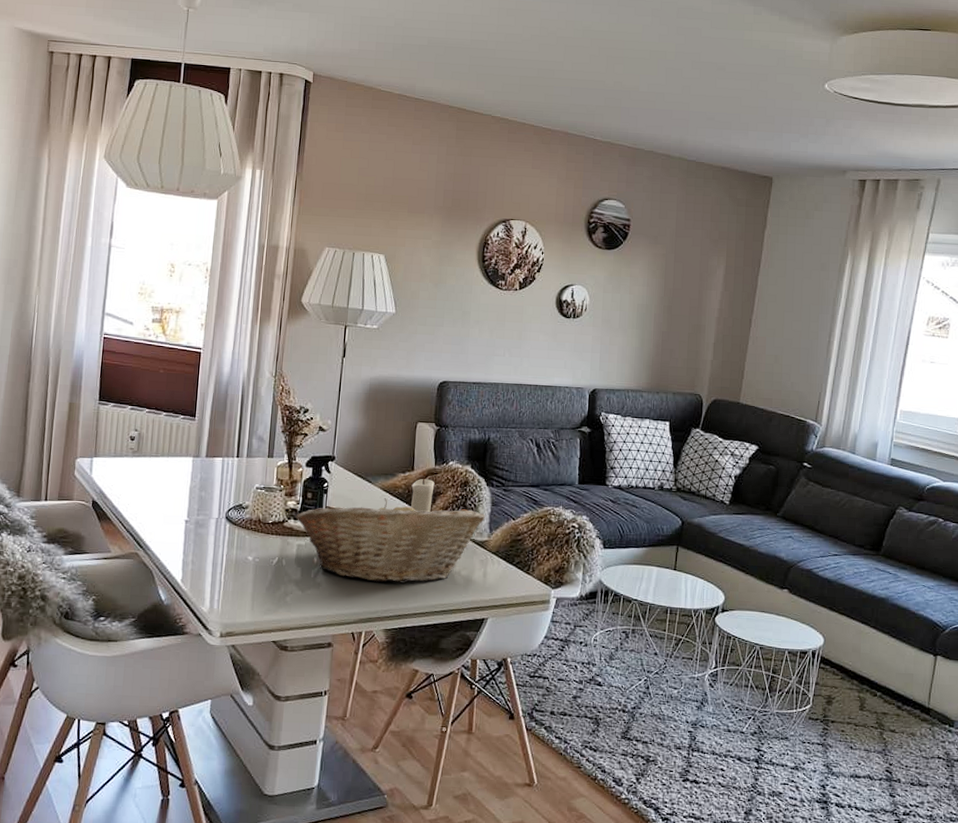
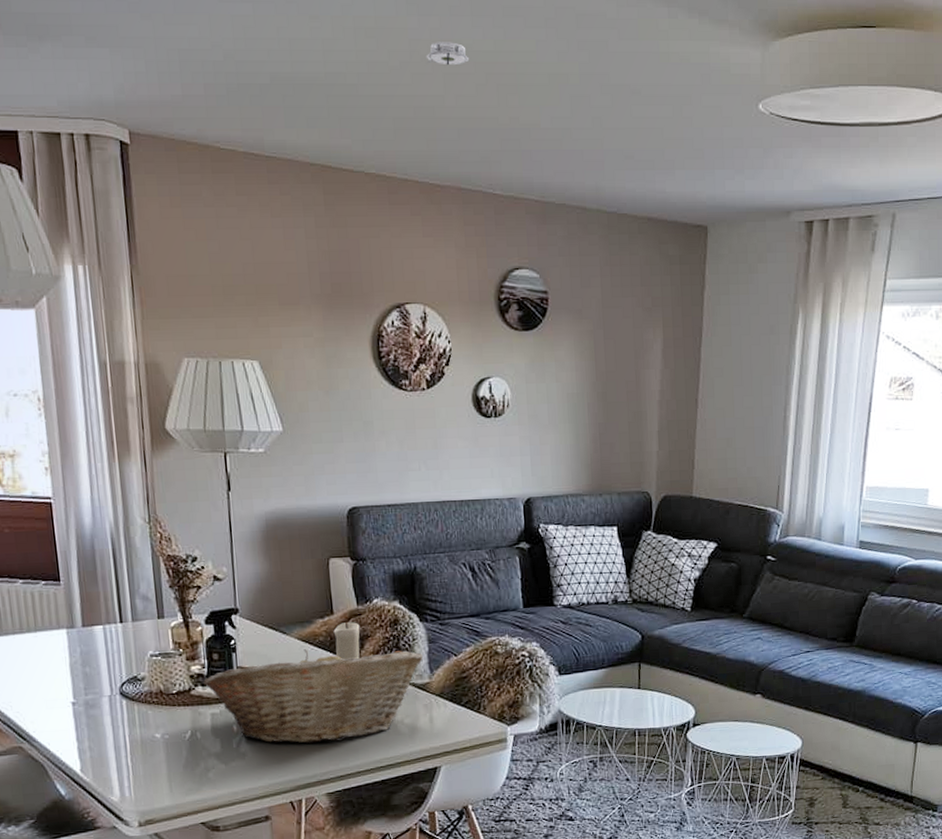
smoke detector: none [552,22,587,40] -> present [426,42,470,66]

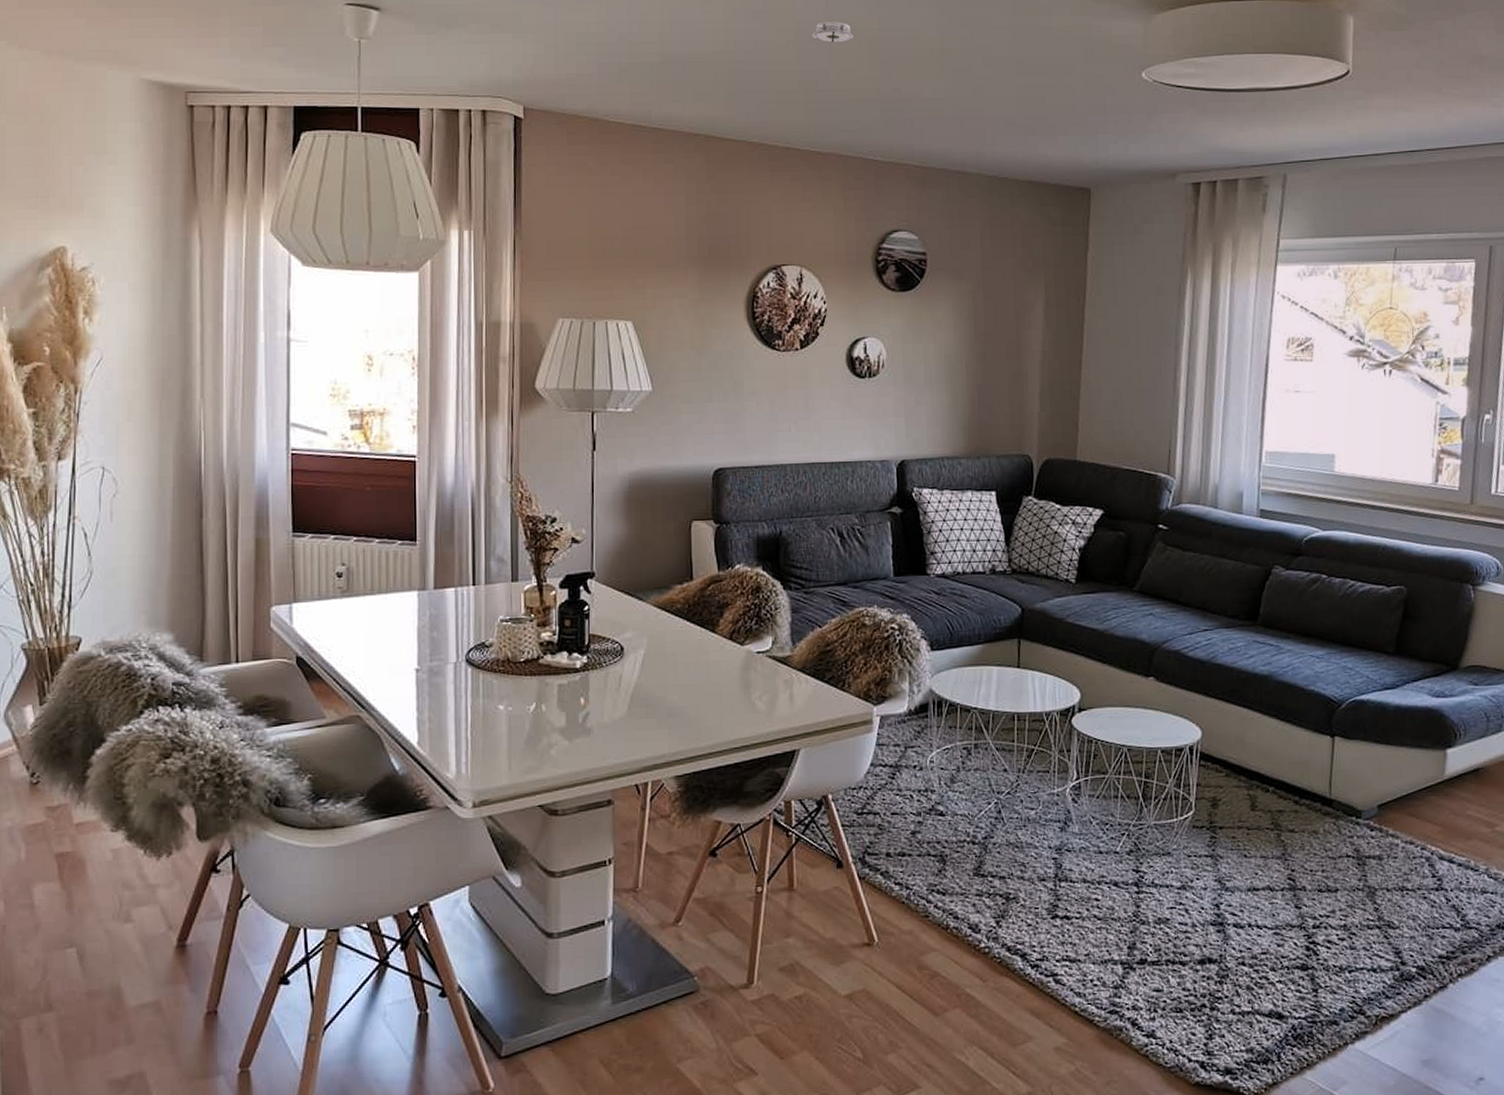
fruit basket: present [203,649,424,744] -> none [553,617,786,720]
candle: present [333,622,360,660] -> none [692,589,720,630]

